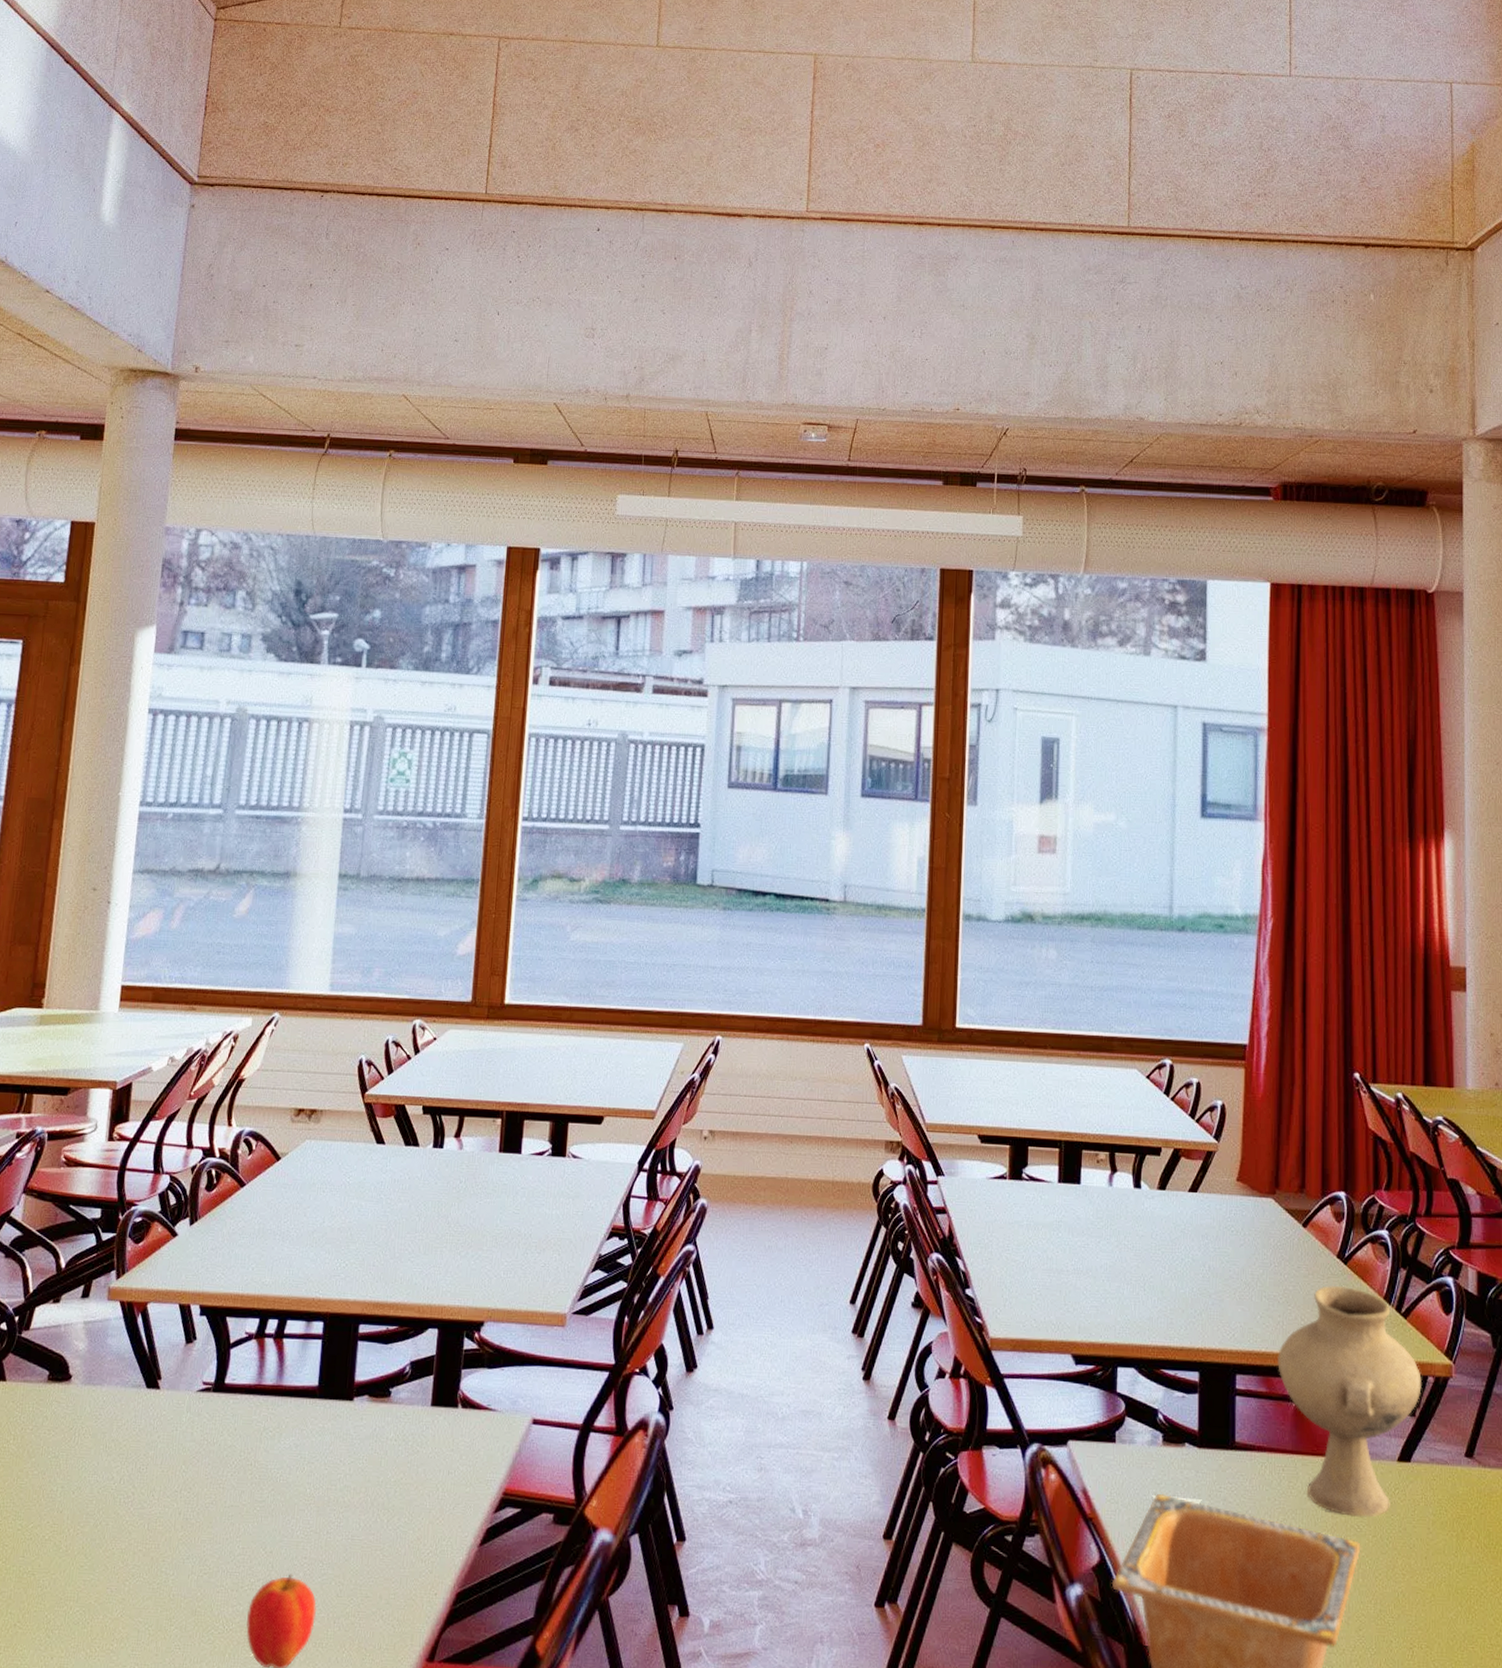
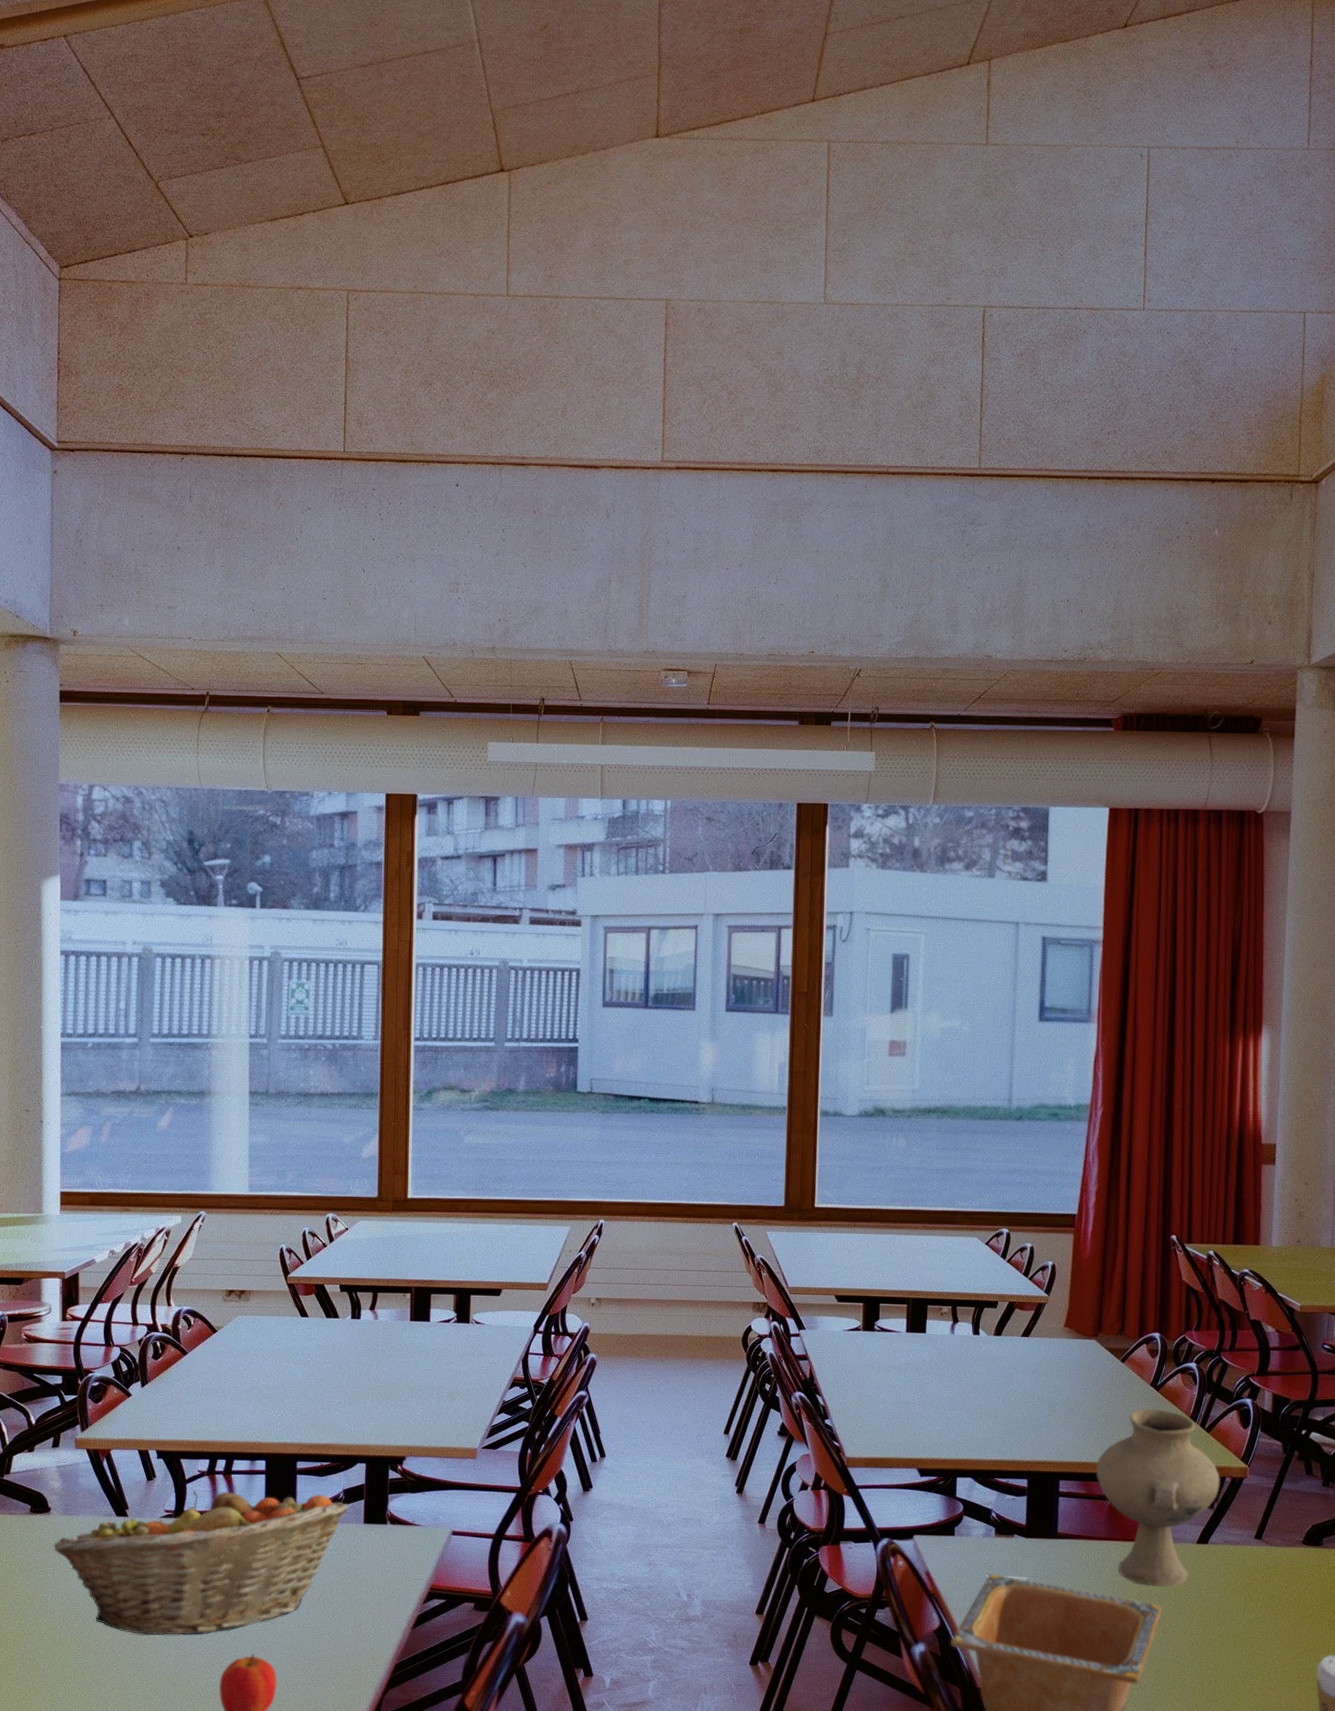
fruit basket: none [70,1358,415,1547] -> present [54,1490,349,1636]

